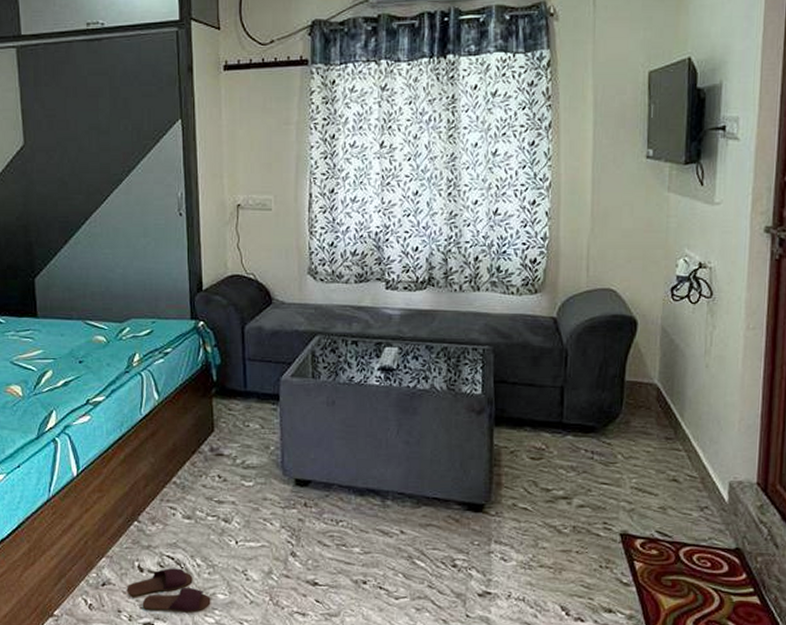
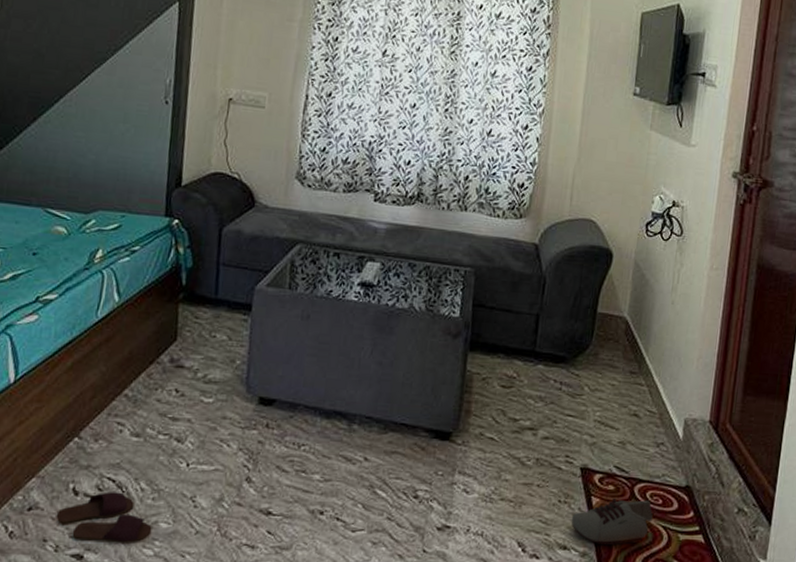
shoe: none [614,562,702,608] -> present [571,497,653,546]

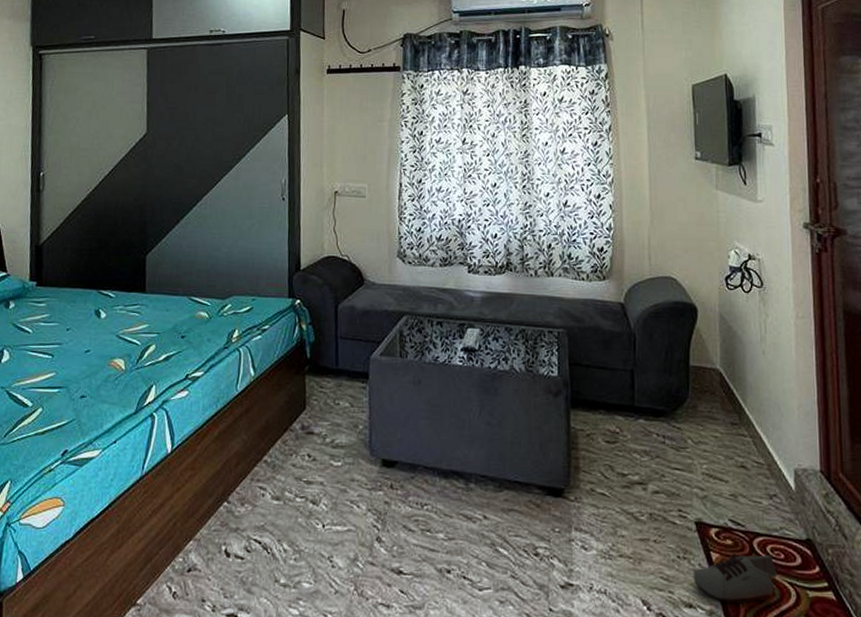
slippers: present [56,492,152,543] -> none [212,553,296,603]

